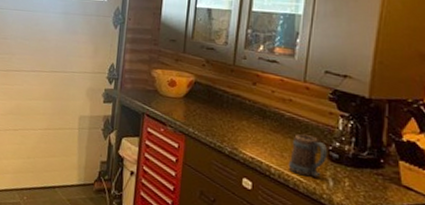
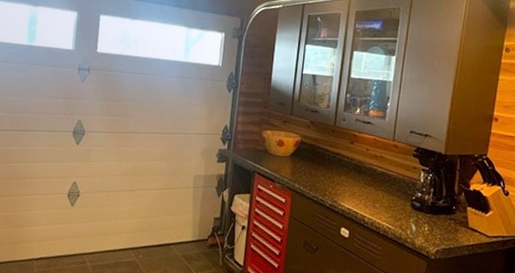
mug: present [288,134,328,177] -> none [379,186,412,224]

